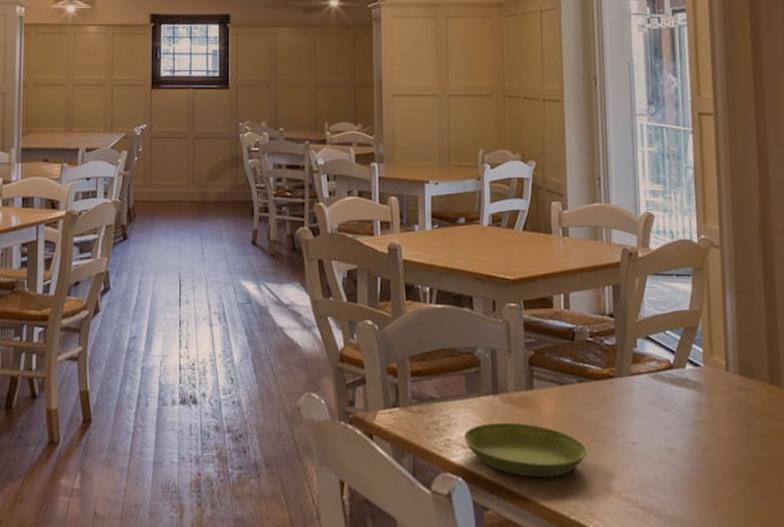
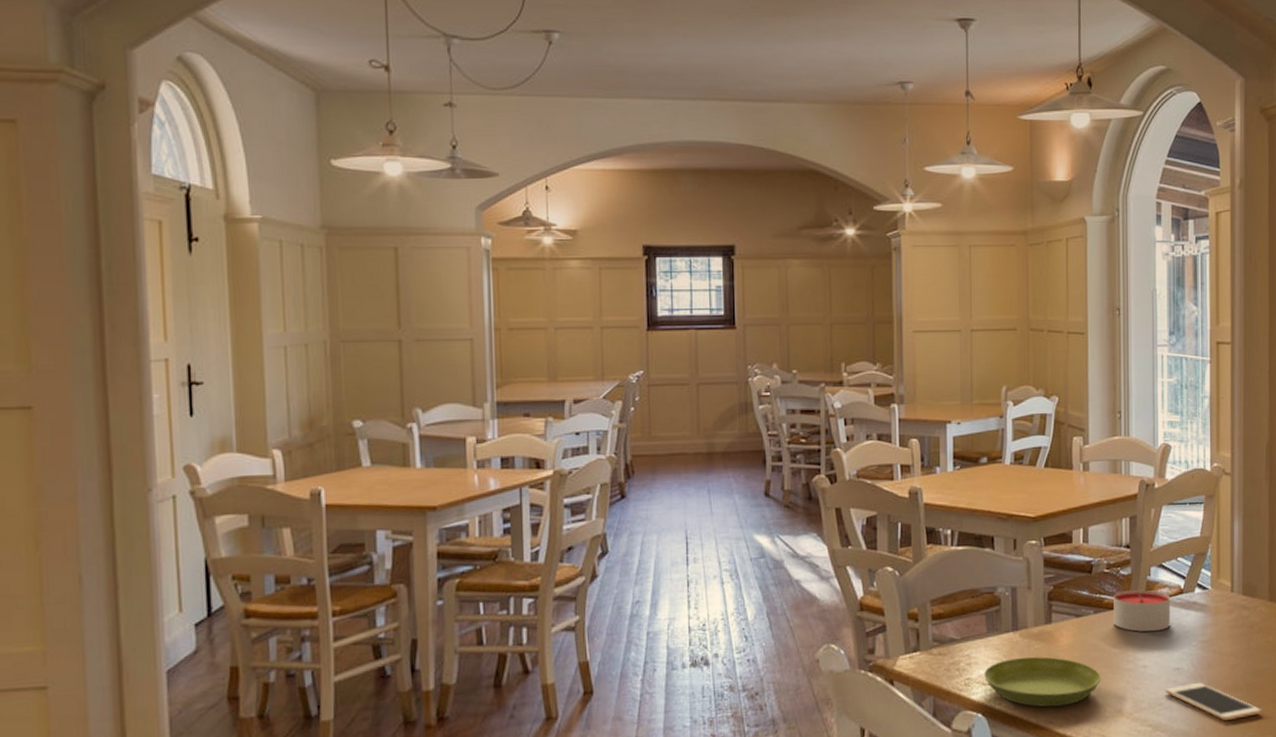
candle: none [598,360,661,407] -> present [1113,589,1171,632]
cell phone: none [656,466,767,510] -> present [1165,683,1262,720]

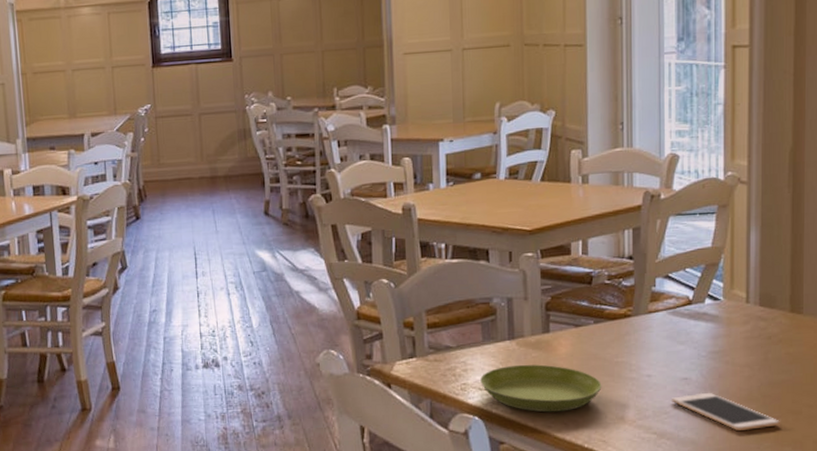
candle: present [1113,589,1171,632] -> none [615,300,678,342]

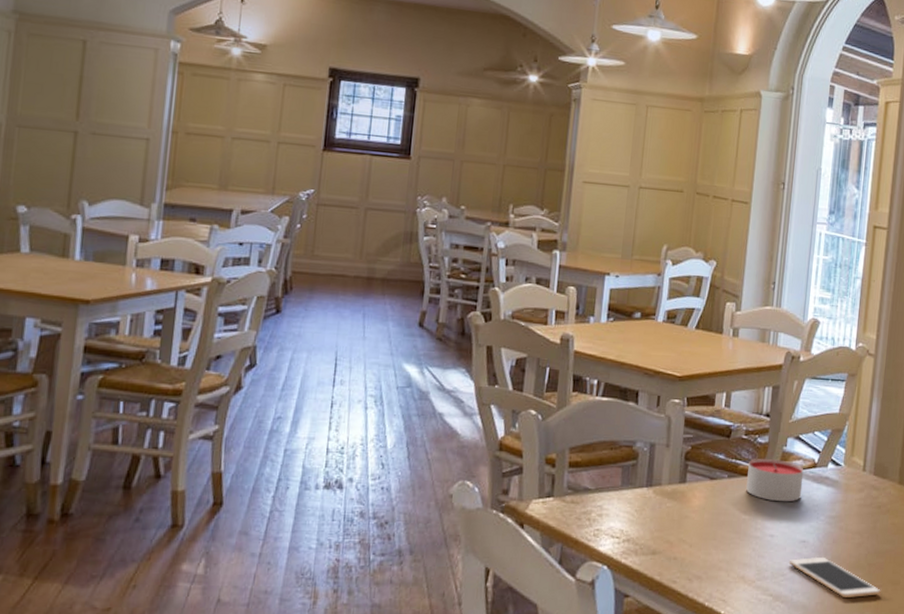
saucer: present [480,364,602,413] -> none [613,514,728,567]
candle: none [615,300,678,342] -> present [746,458,804,502]

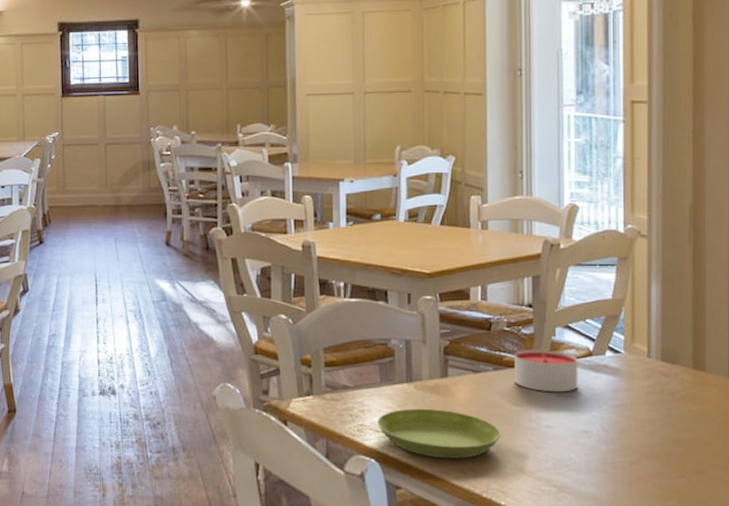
saucer: none [613,514,728,567] -> present [377,408,501,459]
cell phone: present [788,557,881,597] -> none [571,448,684,488]

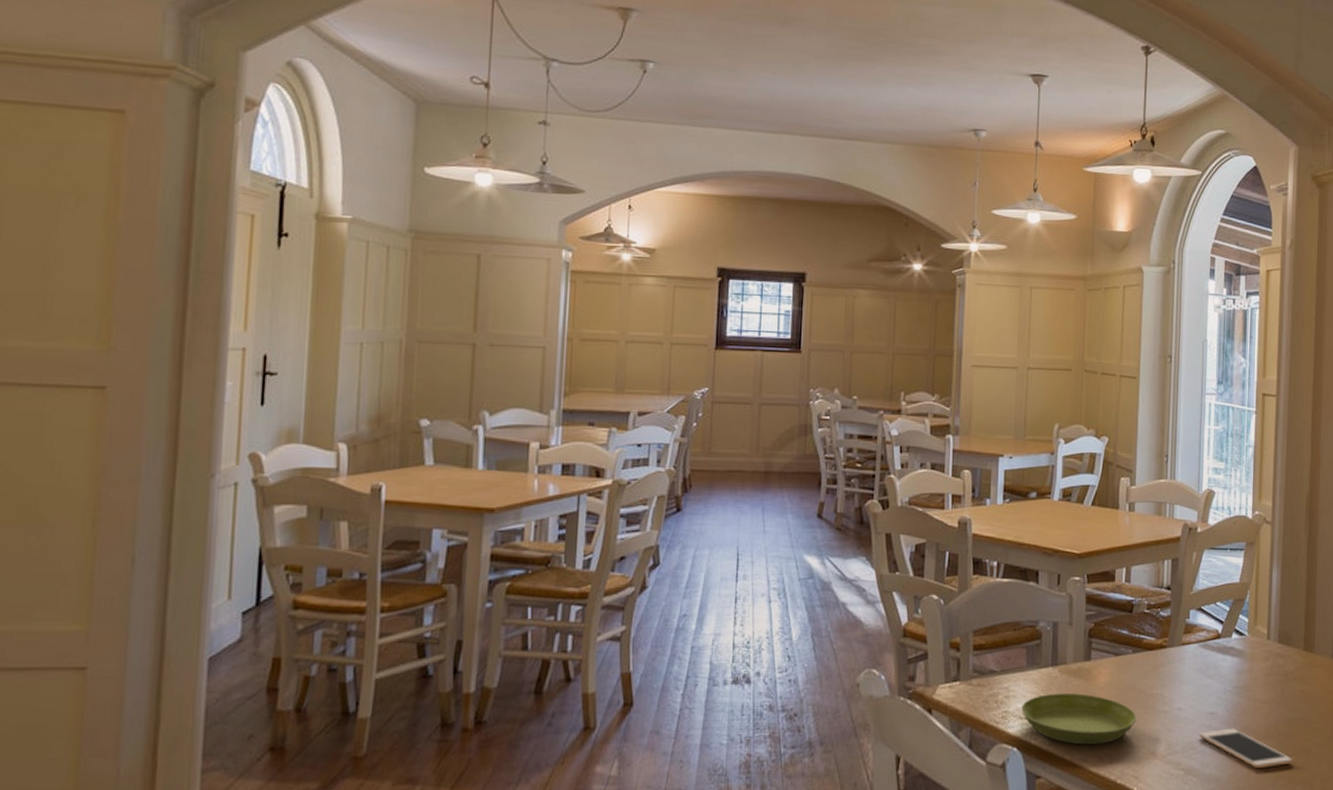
candle: present [514,349,578,393] -> none [1152,631,1208,675]
cell phone: none [571,448,684,488] -> present [1198,729,1293,768]

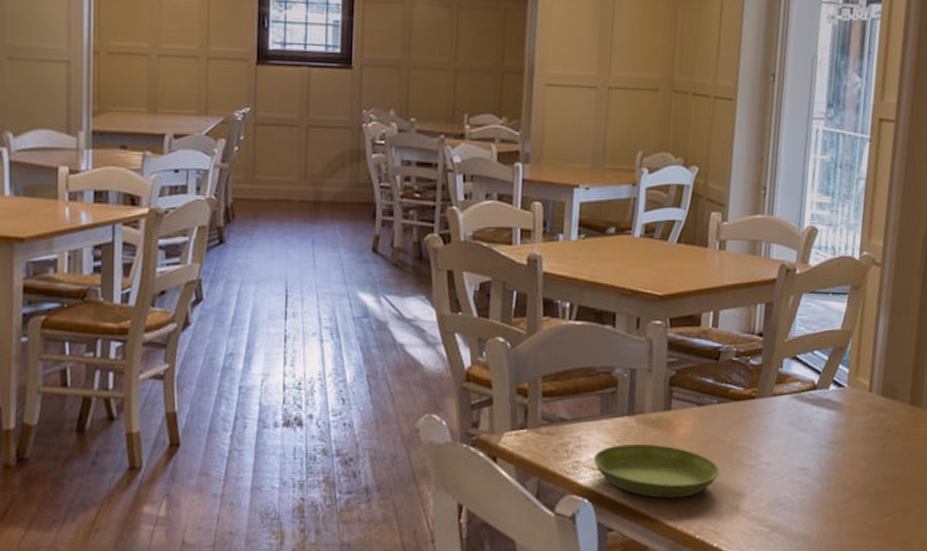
cell phone: present [1198,729,1293,768] -> none [787,486,890,527]

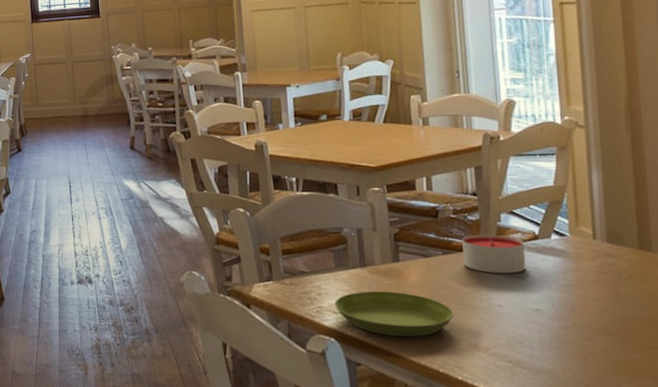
candle: none [738,381,803,428] -> present [462,234,527,274]

